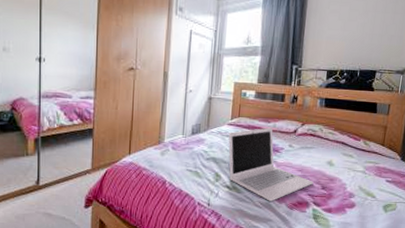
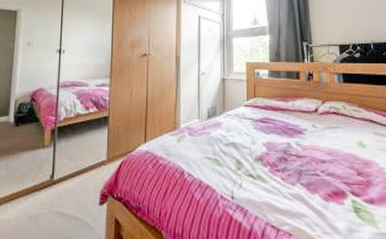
laptop: present [228,127,314,201] -> none [246,107,347,192]

